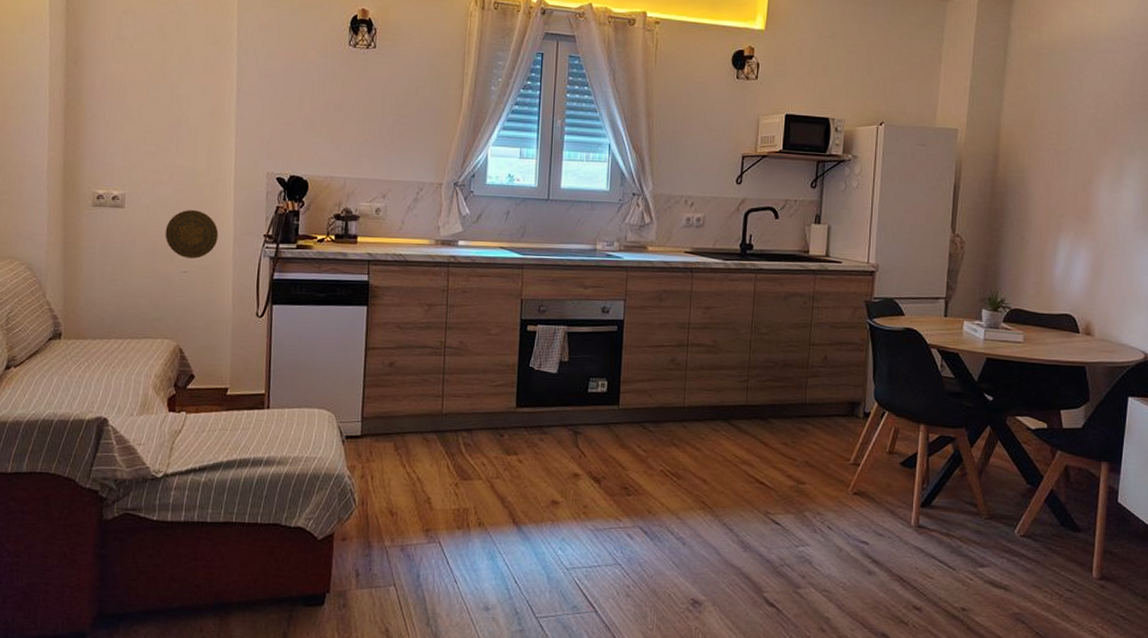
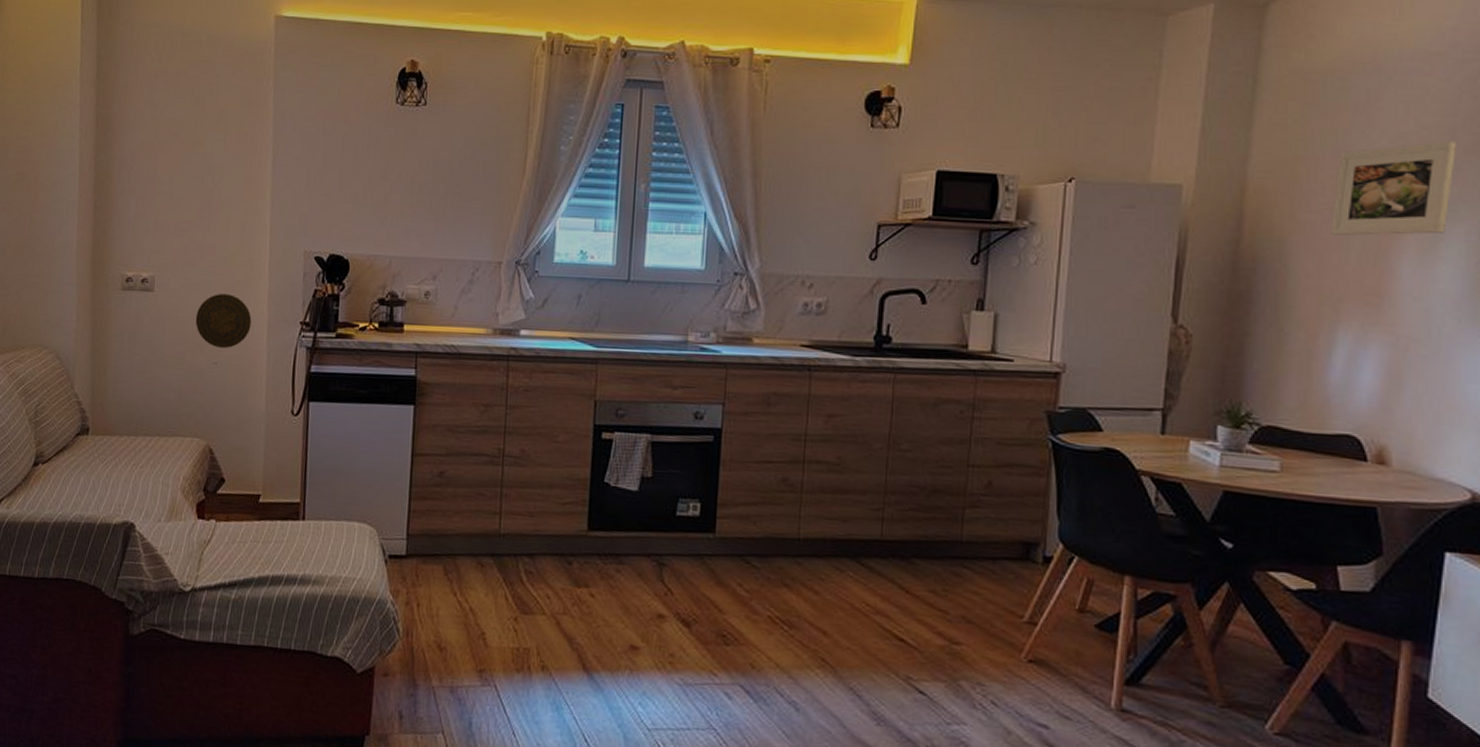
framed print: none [1056,101,1135,169] -> present [1331,141,1458,236]

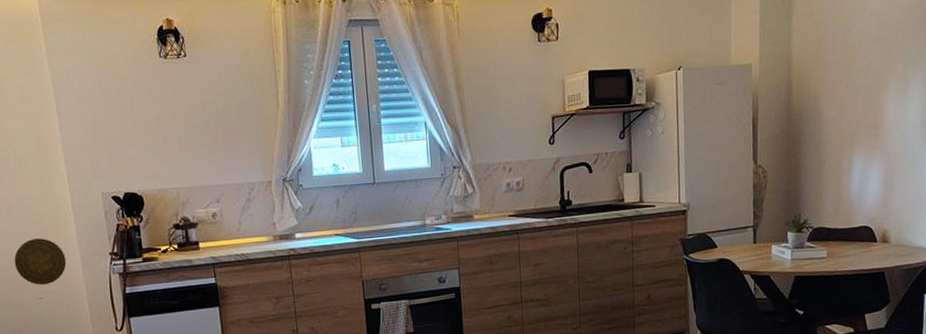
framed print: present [1331,141,1458,236] -> none [845,16,915,89]

